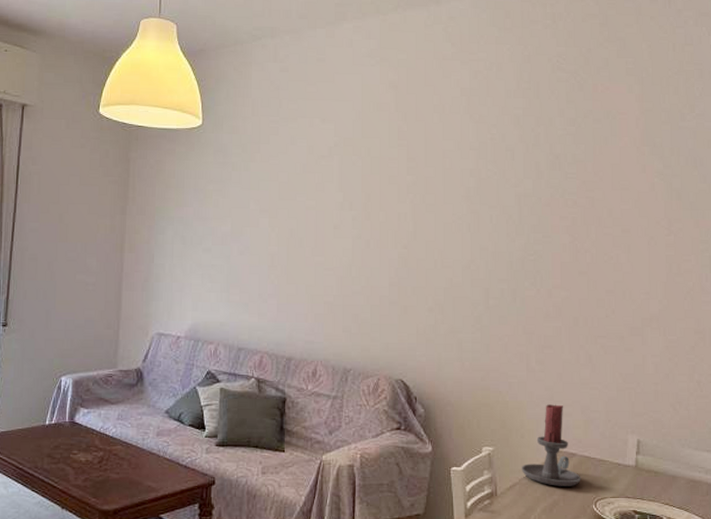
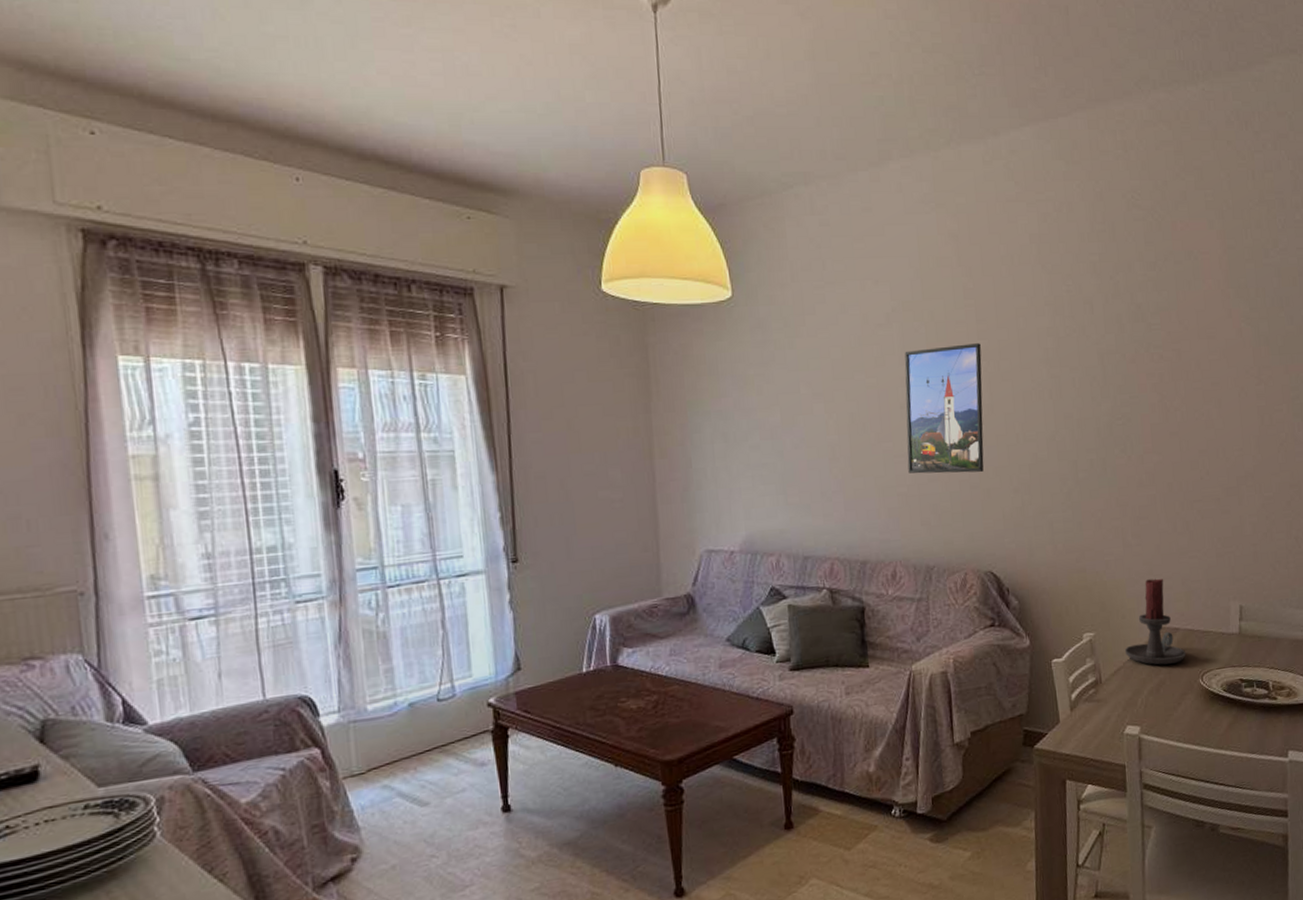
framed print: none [336,178,409,290] -> present [904,343,984,474]

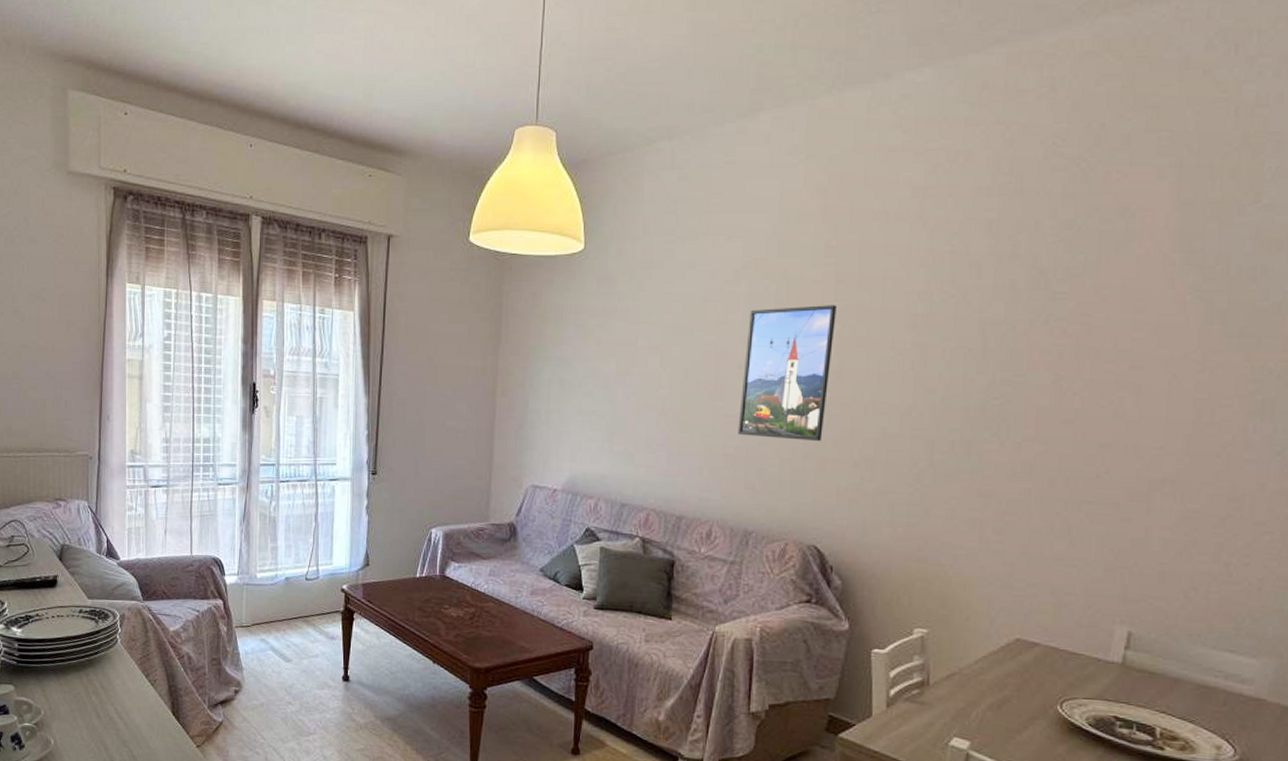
candle holder: present [1124,578,1186,665] -> none [963,582,1044,682]

